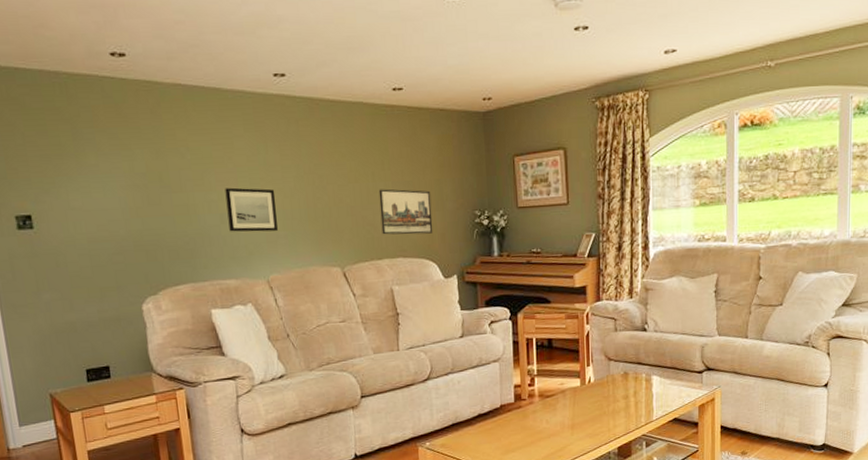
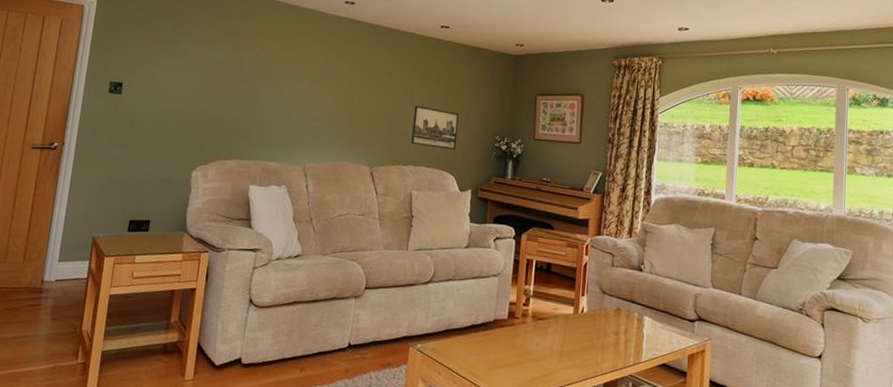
wall art: present [225,187,278,232] -> none [281,85,327,127]

